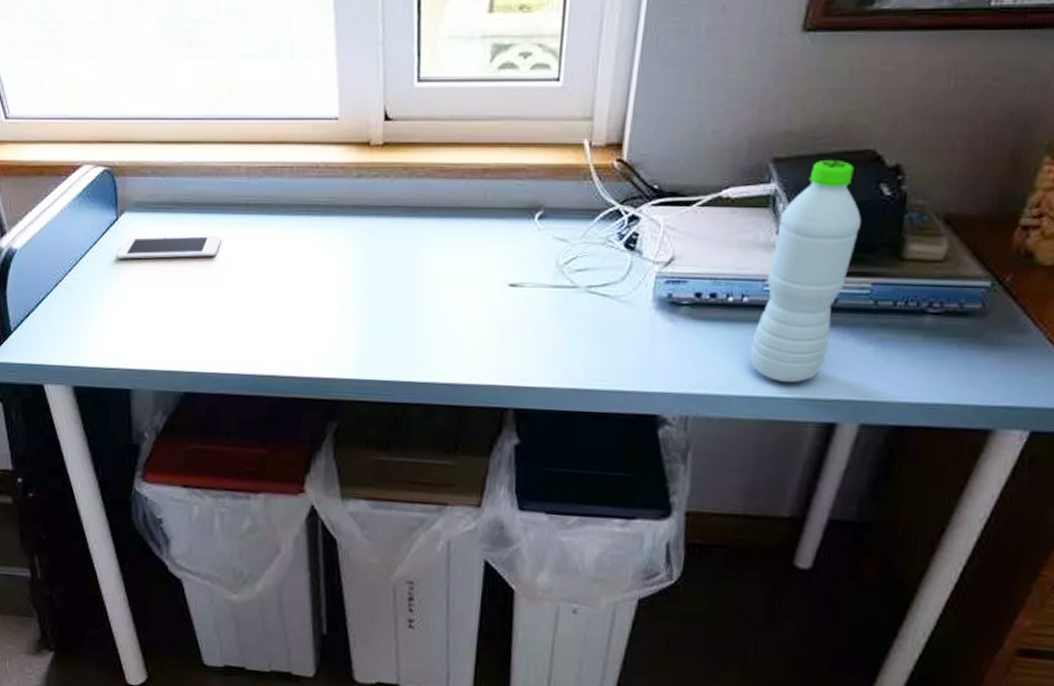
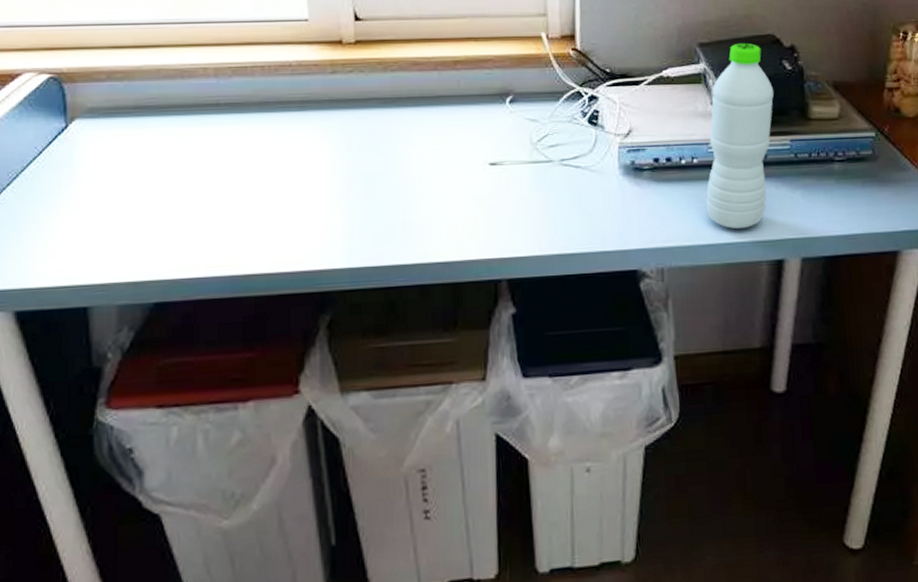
cell phone: present [117,235,222,259] -> none [68,136,190,168]

